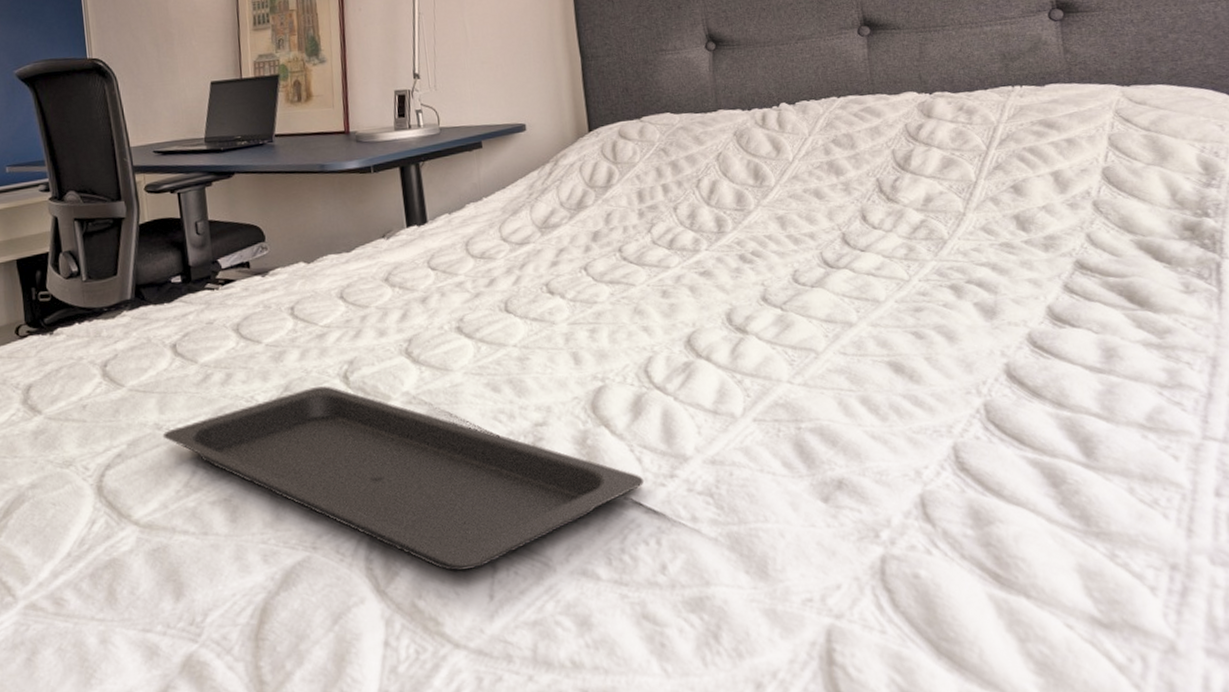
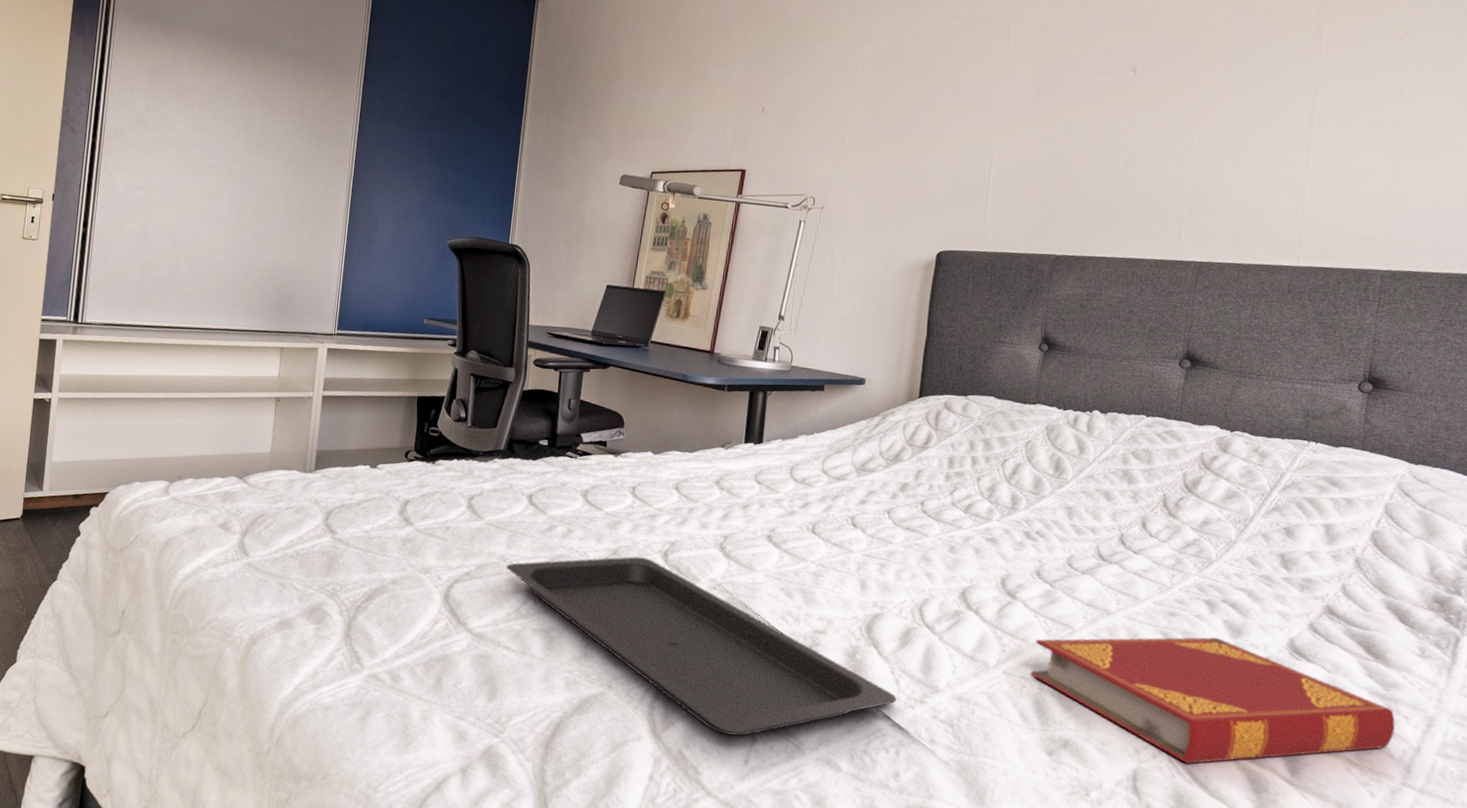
hardback book: none [779,324,1181,473] -> present [1030,637,1396,764]

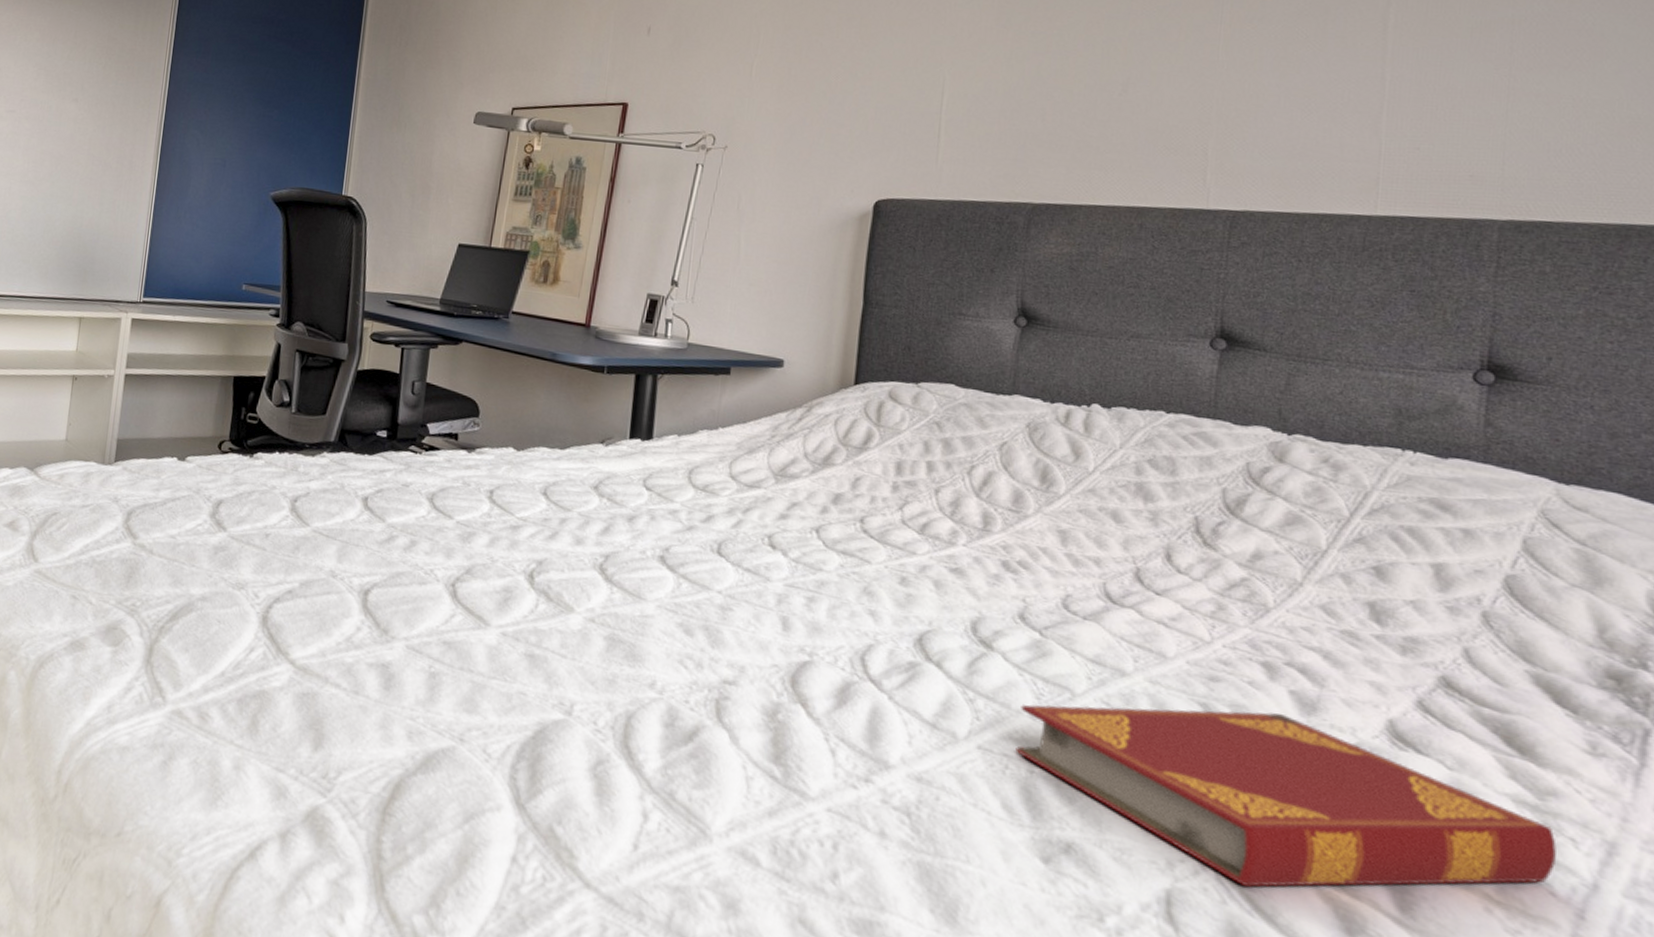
serving tray: present [505,556,898,736] -> none [335,577,834,813]

